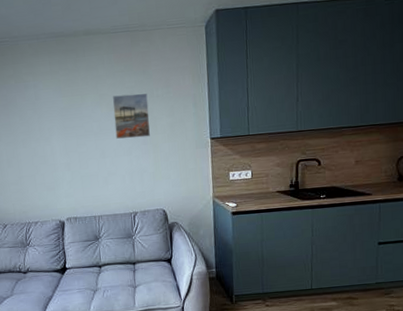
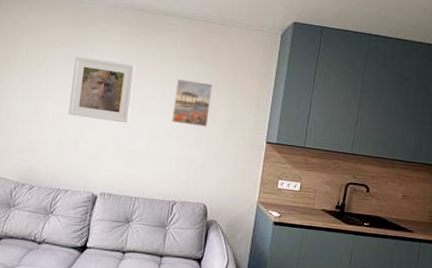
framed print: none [12,91,76,154] -> present [68,56,135,124]

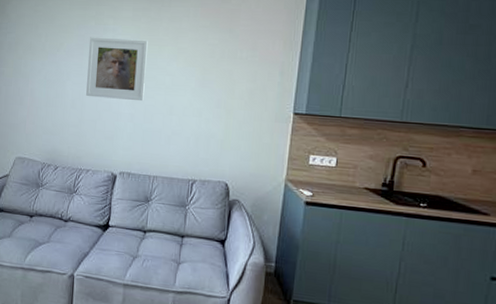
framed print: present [172,79,213,127] -> none [188,51,230,100]

